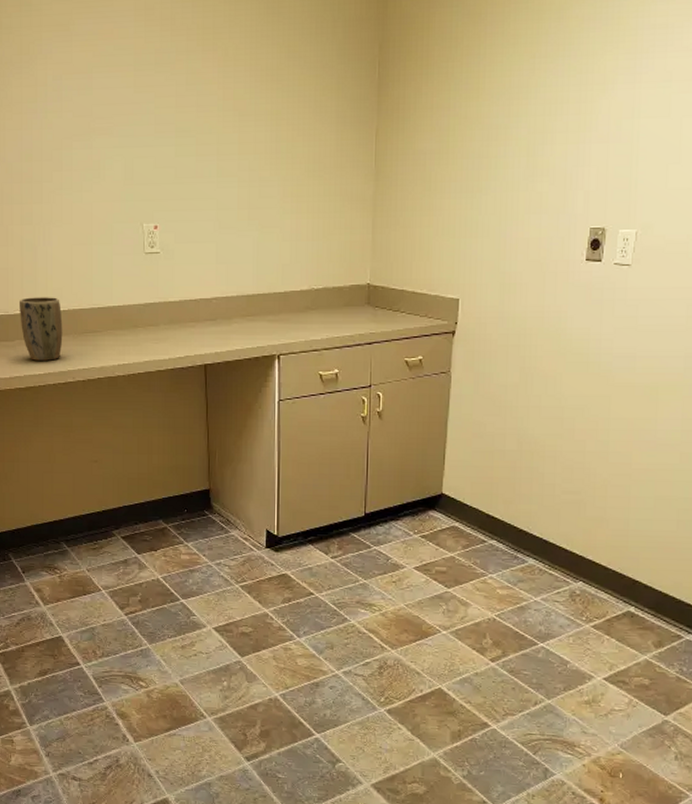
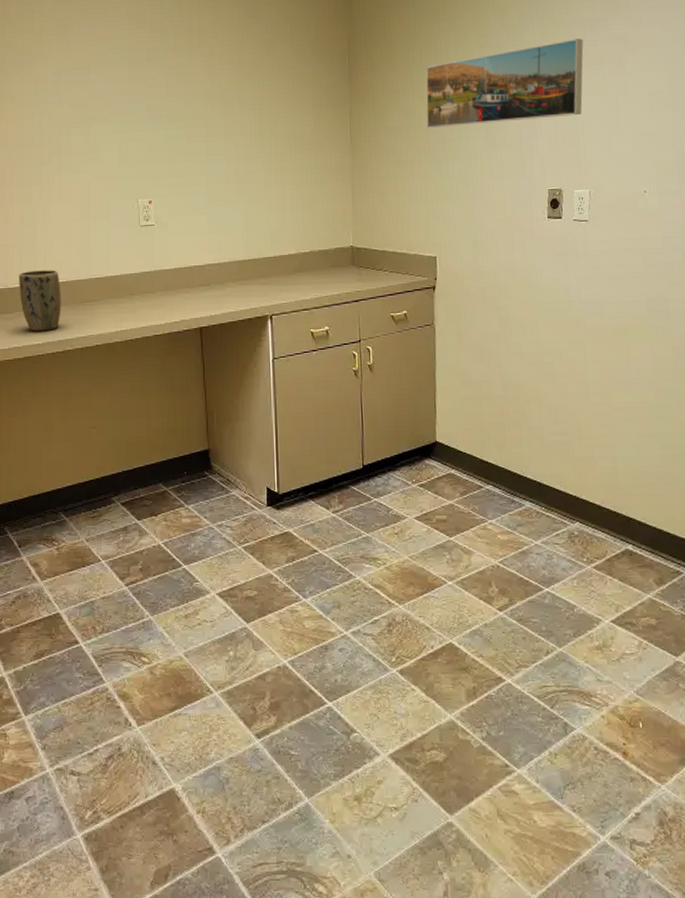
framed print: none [461,49,651,152] -> present [425,39,584,128]

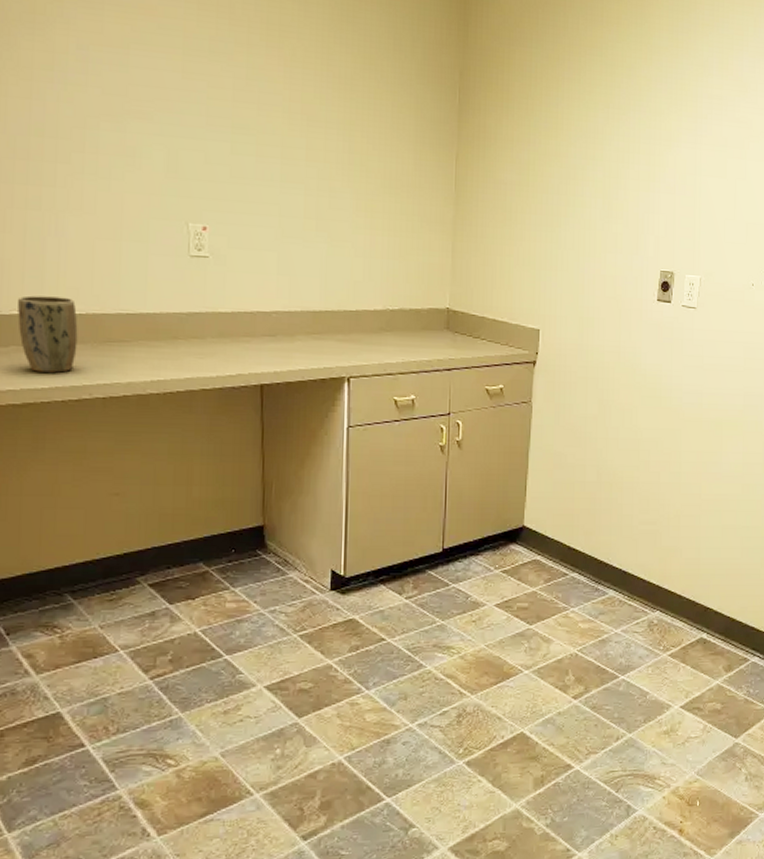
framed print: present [425,39,584,128] -> none [540,114,709,197]

